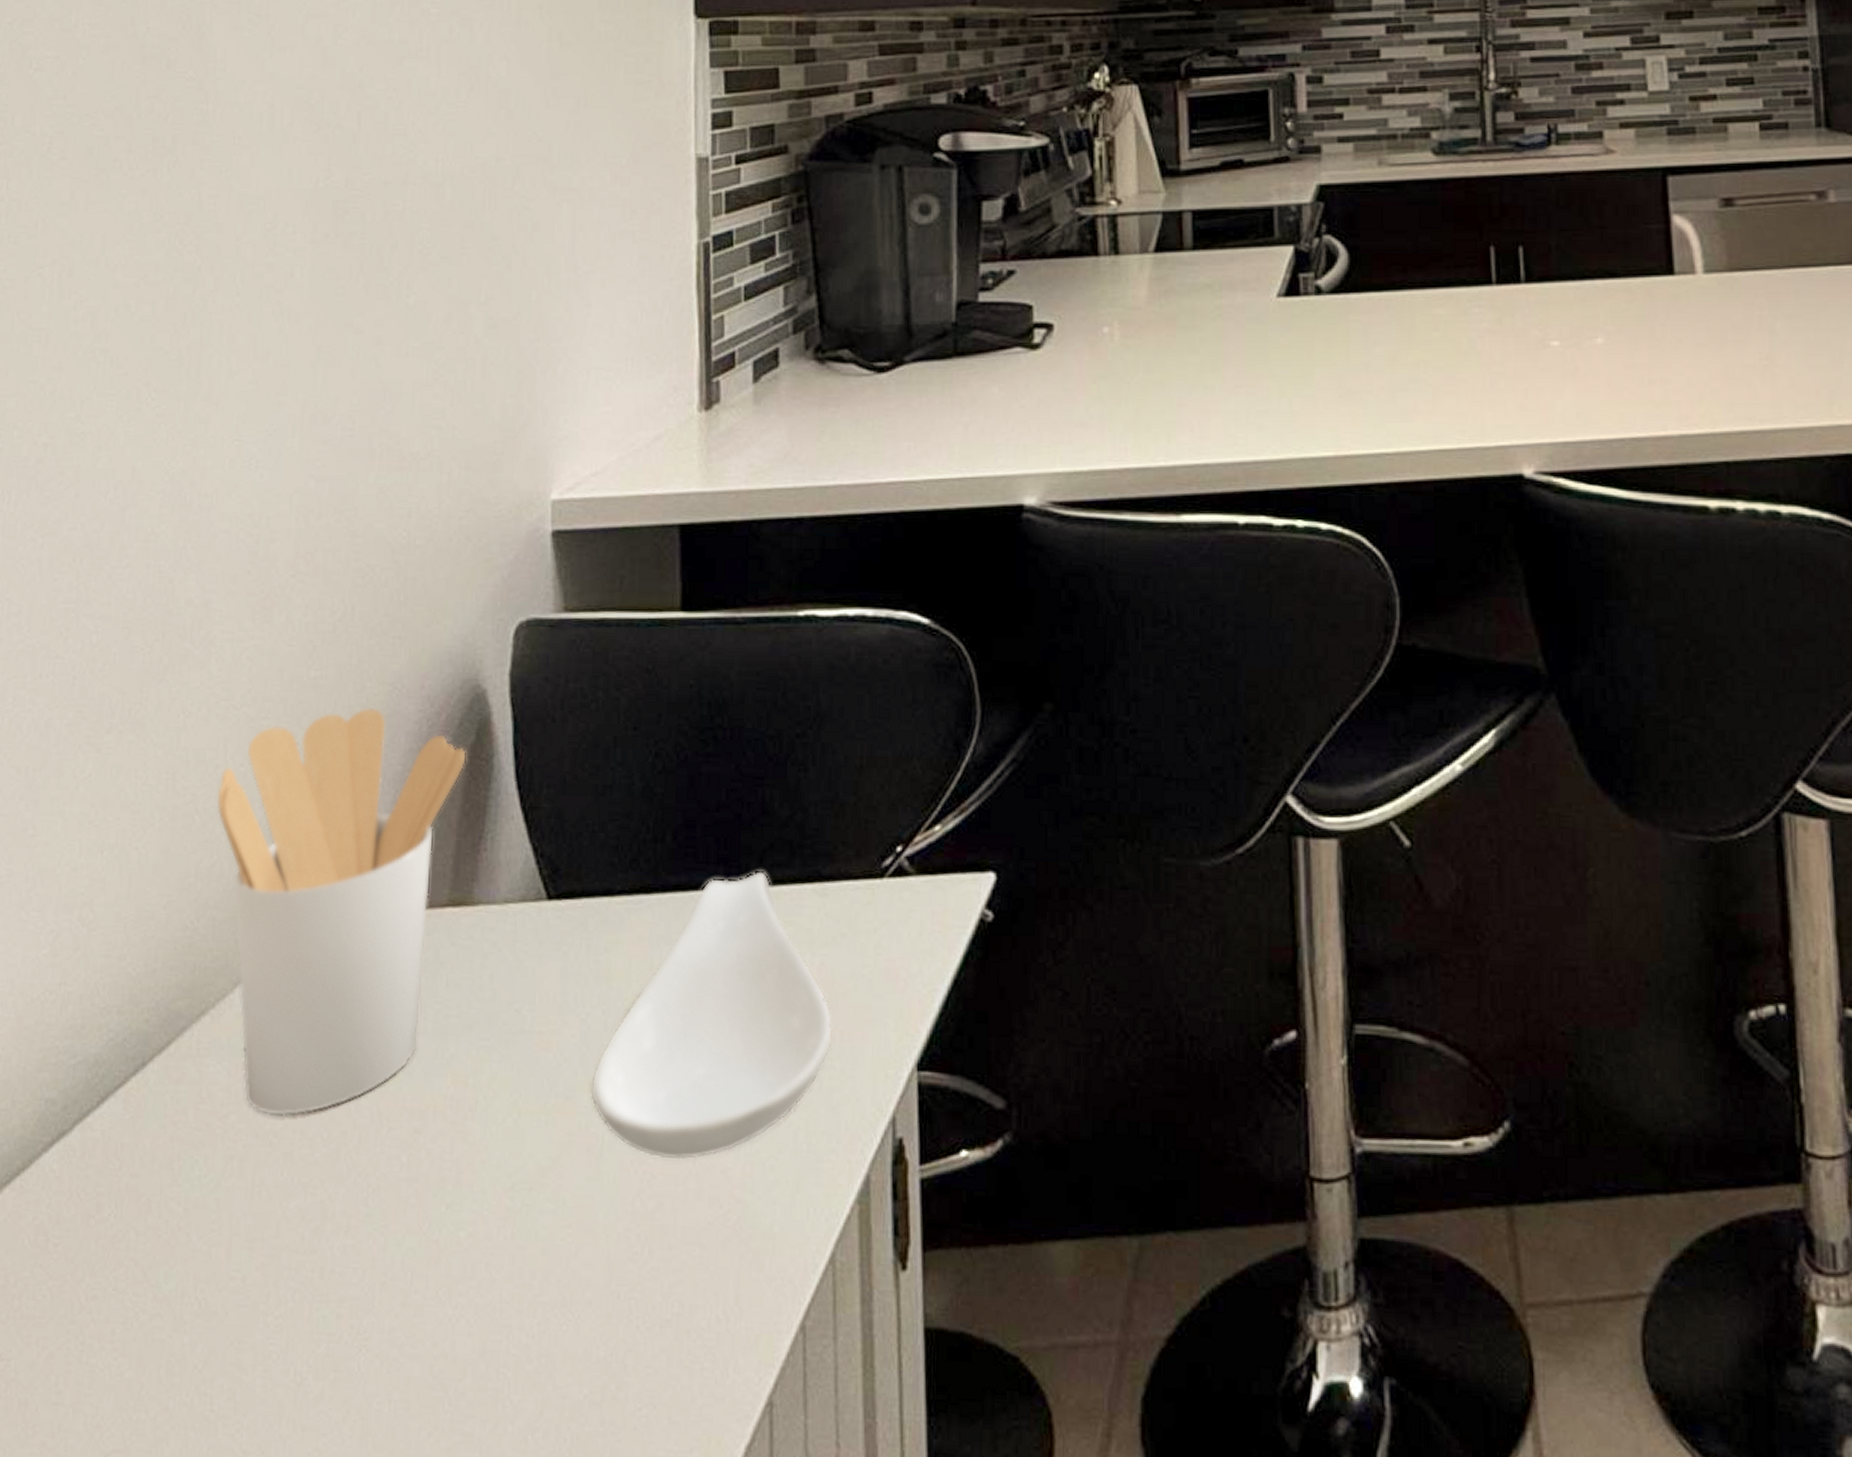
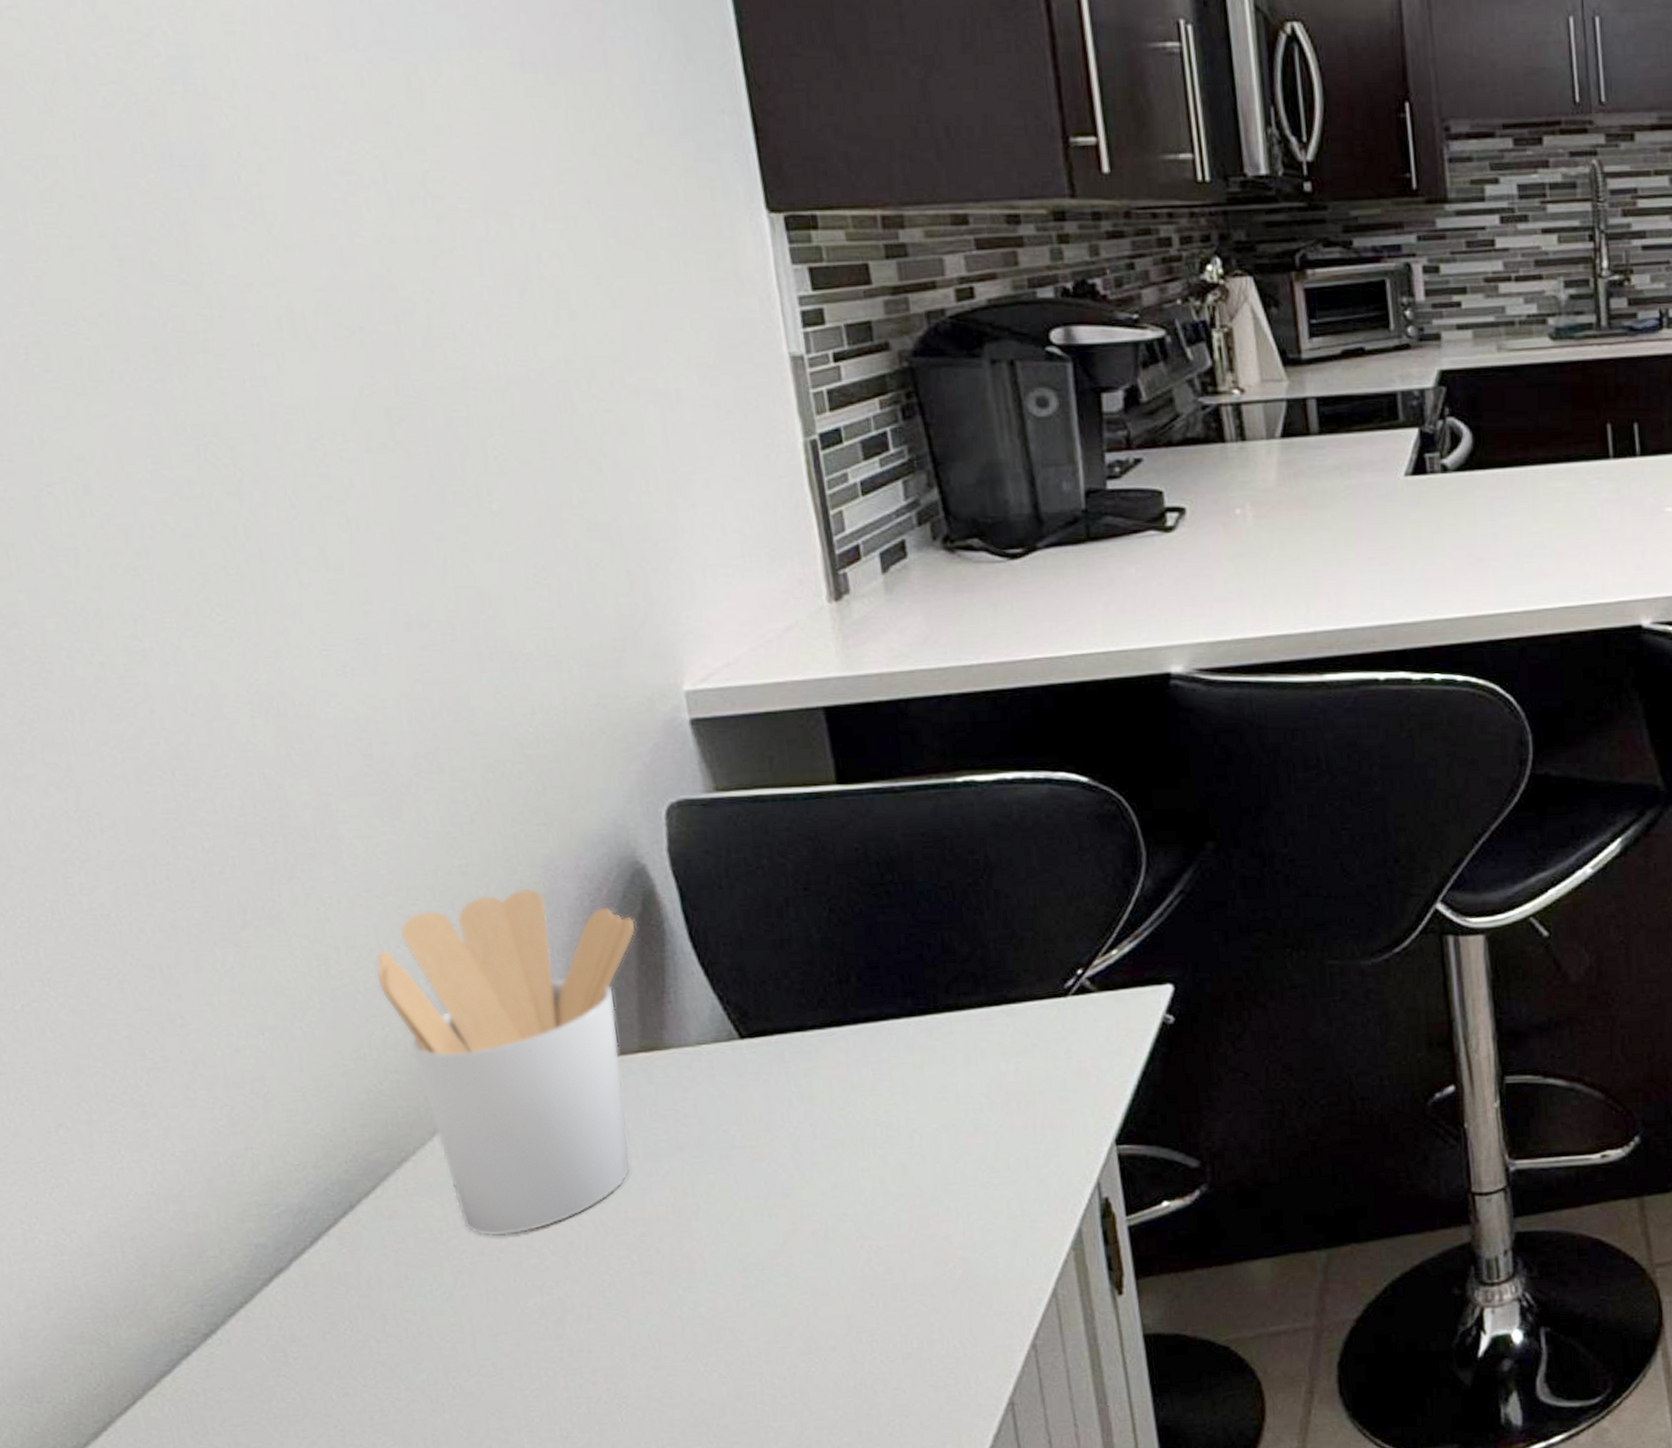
spoon rest: present [591,871,834,1160] -> none [808,1000,1035,1234]

